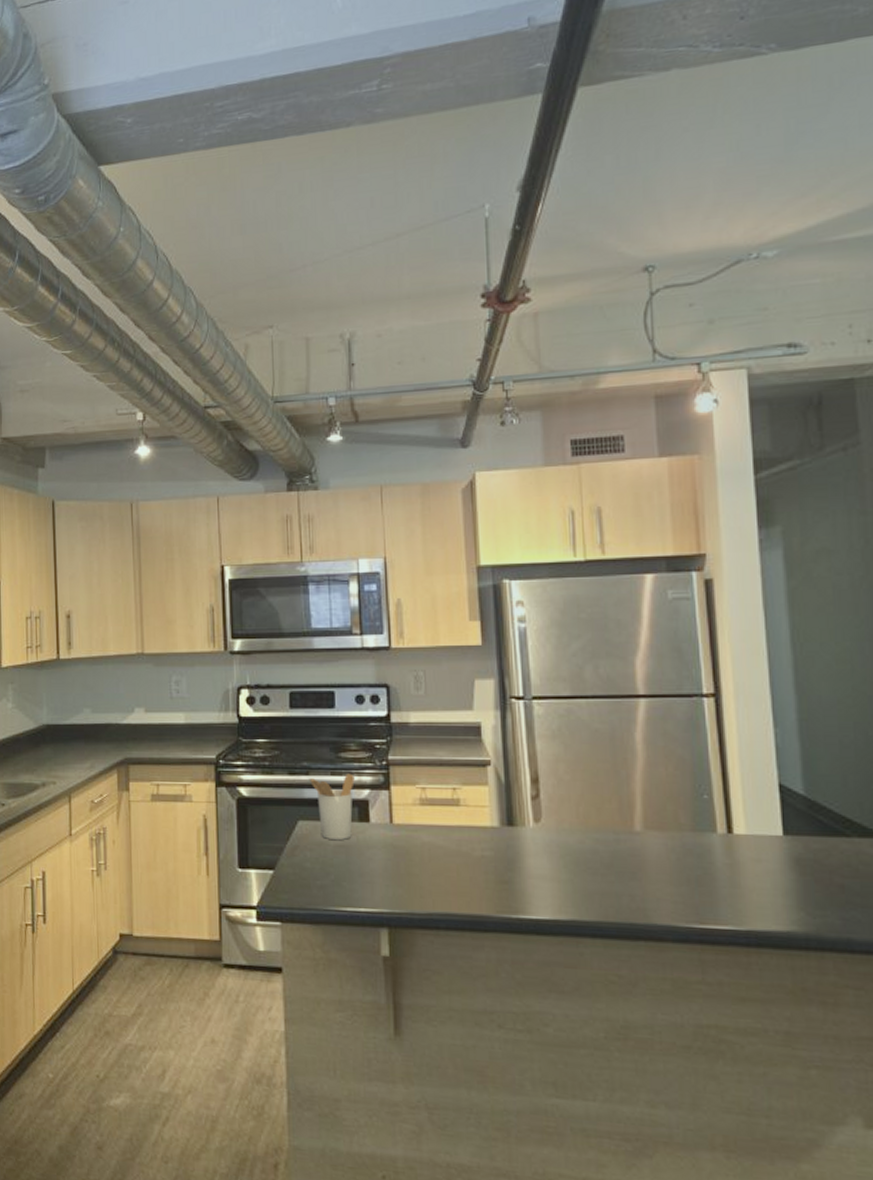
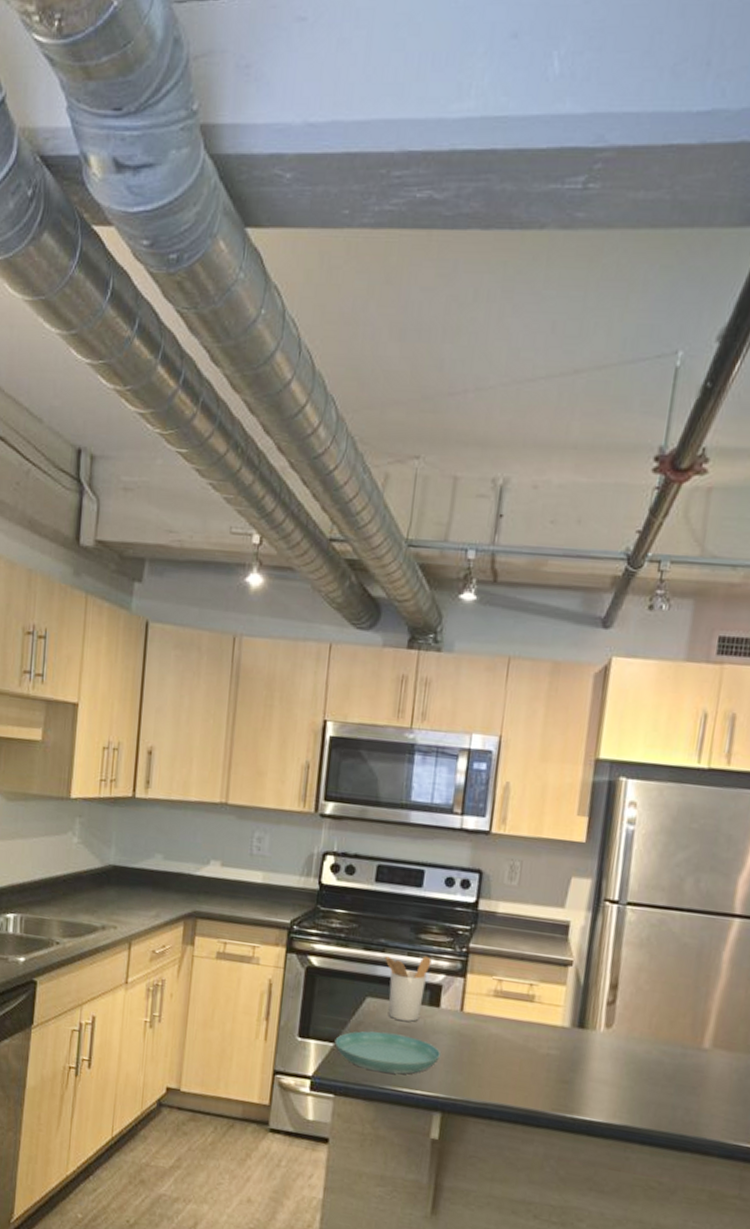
saucer: none [274,853,378,895] -> present [334,1031,440,1075]

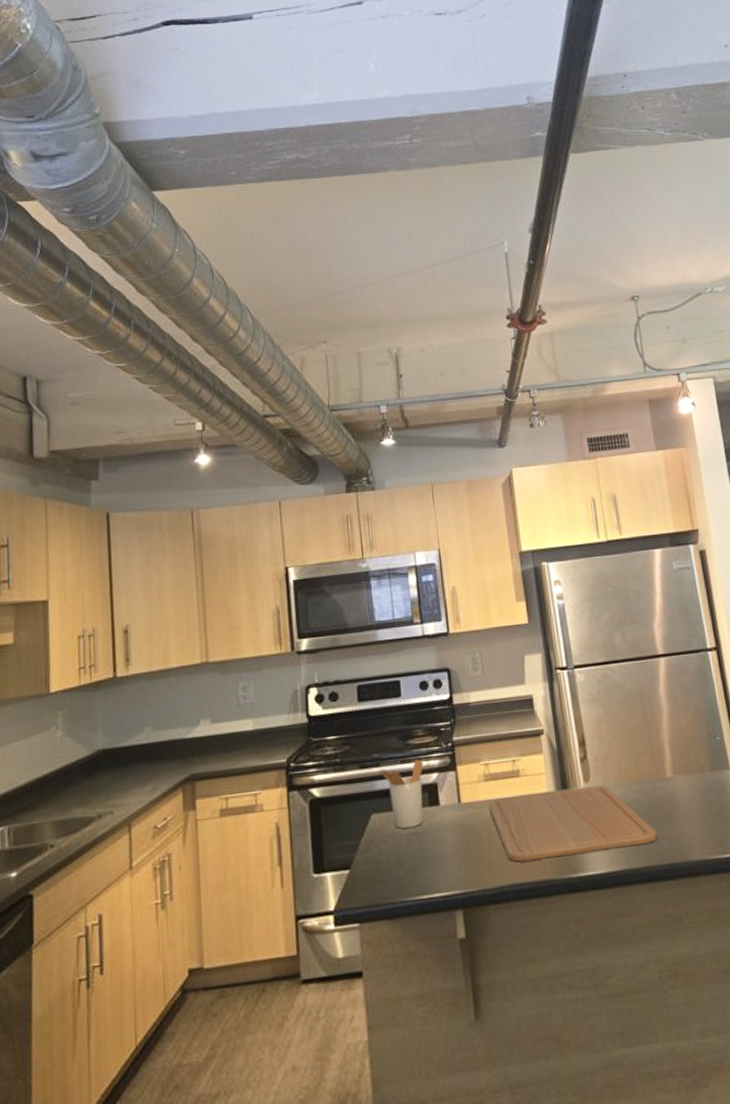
saucer: present [334,1031,440,1075] -> none [349,841,450,887]
chopping board: none [492,1018,675,1109] -> present [489,785,659,863]

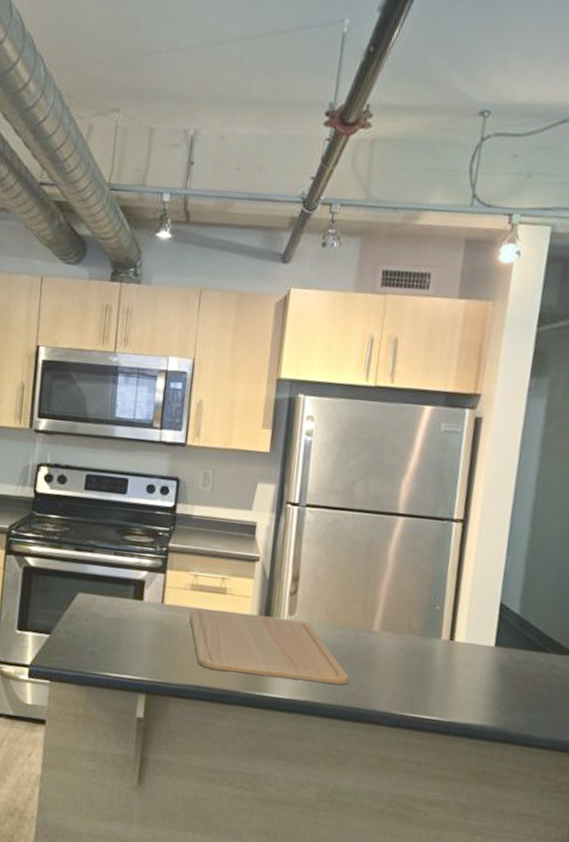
utensil holder: present [379,759,424,829] -> none [93,555,136,614]

